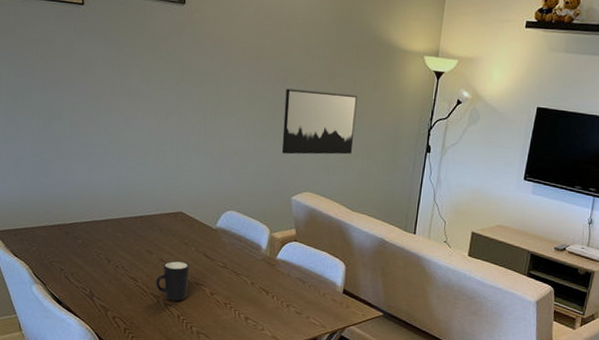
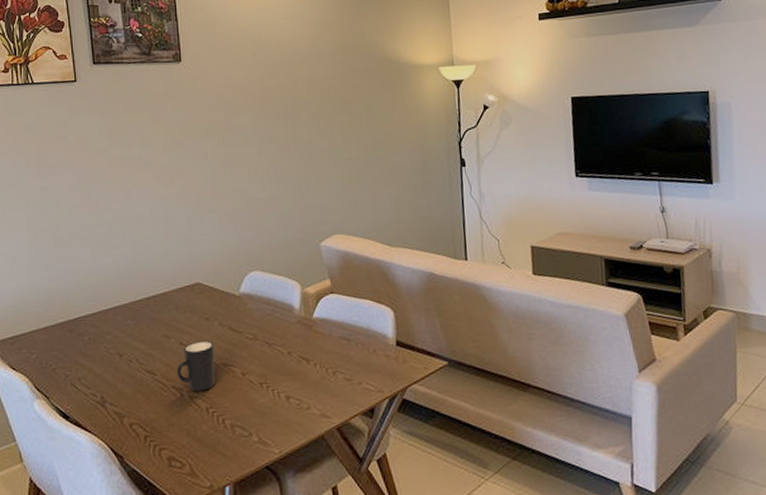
wall art: present [281,88,358,155] -> none [297,120,380,197]

